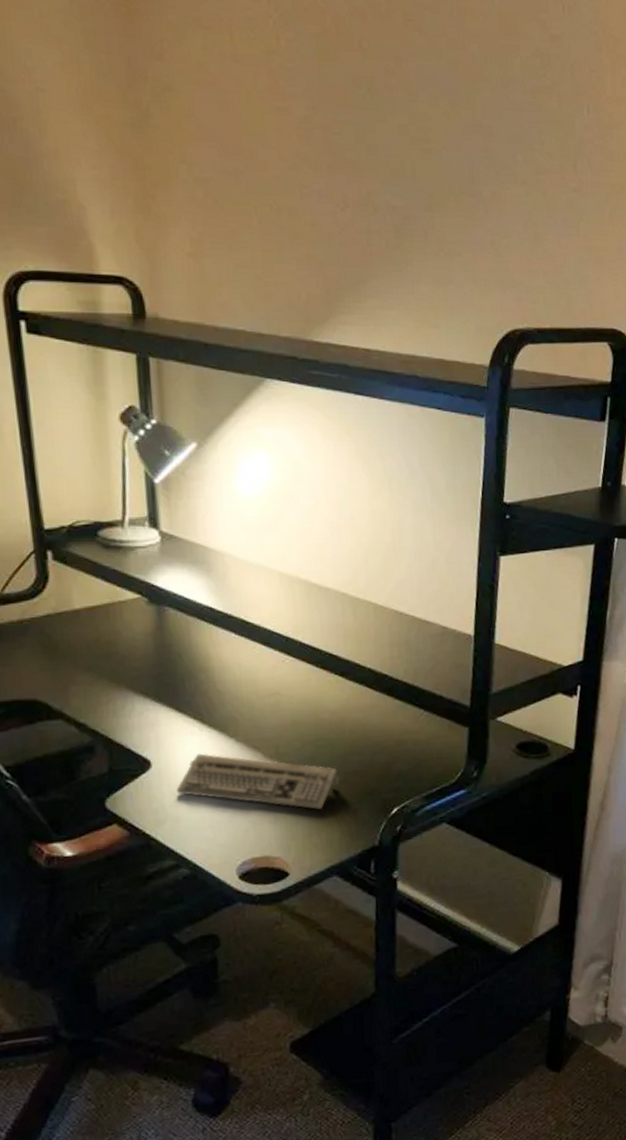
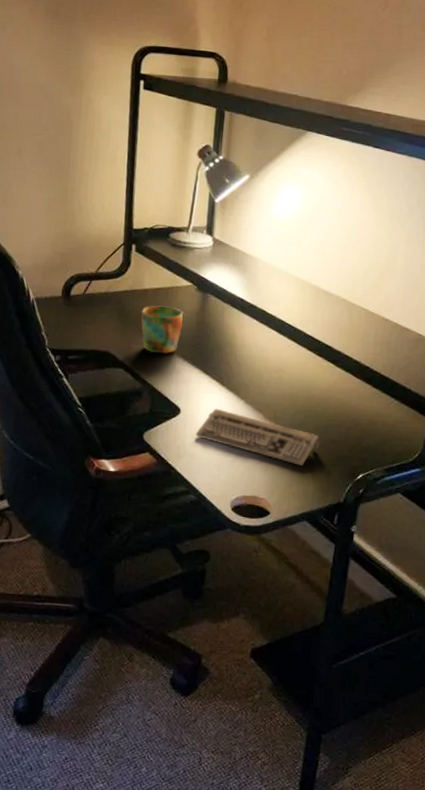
mug: none [75,629,137,694] -> present [141,305,184,354]

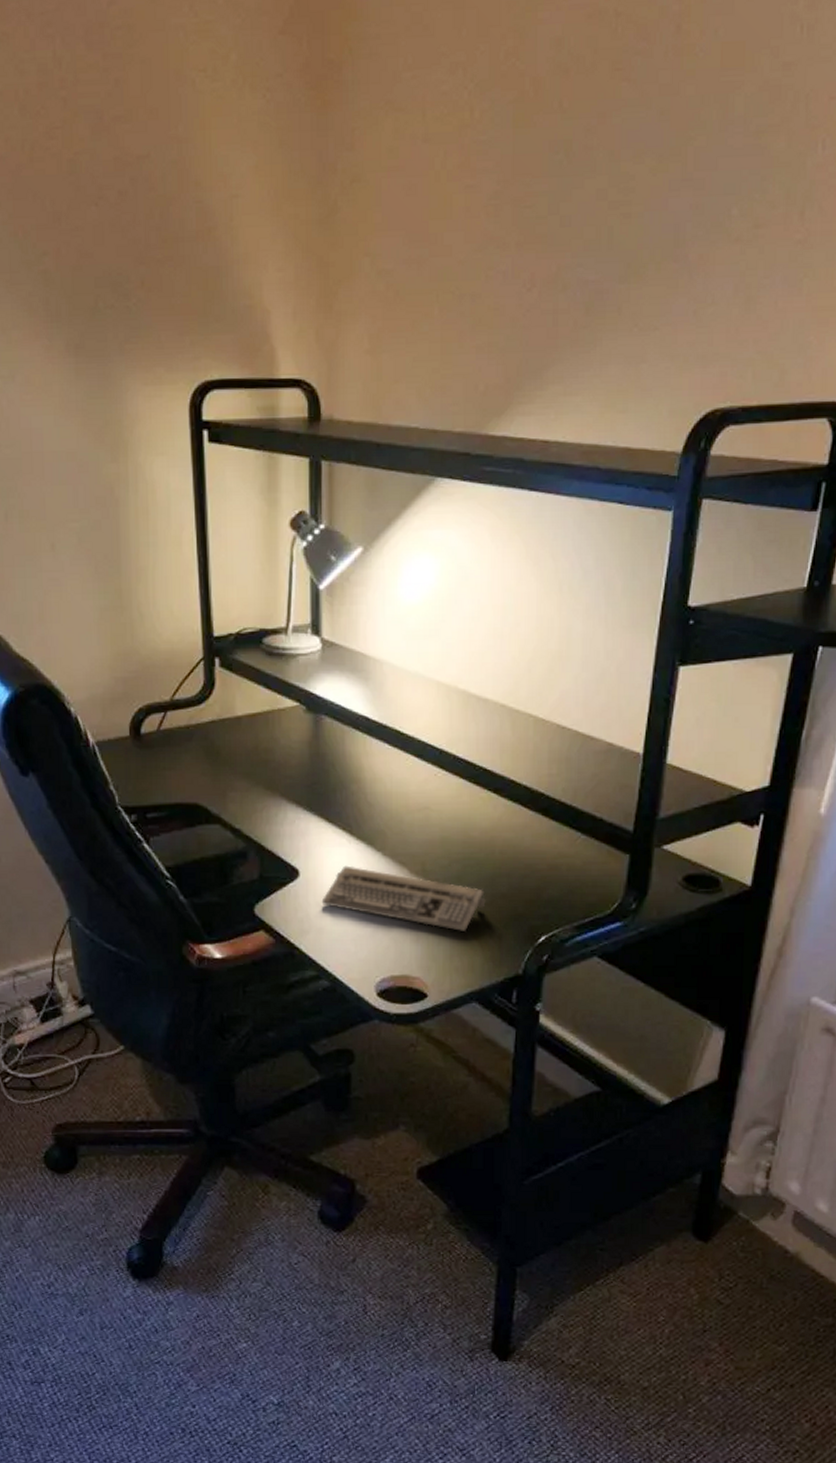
mug: present [141,305,184,354] -> none [235,736,292,801]

